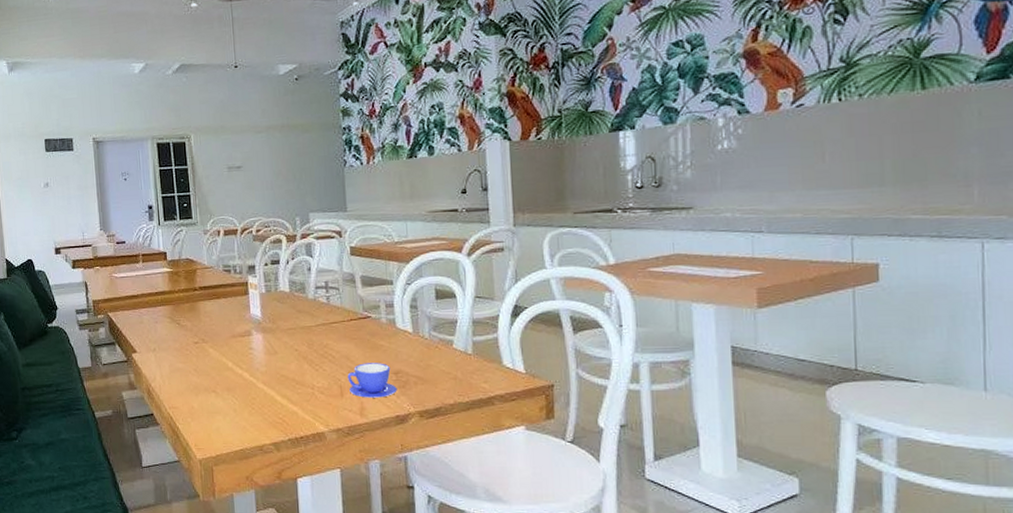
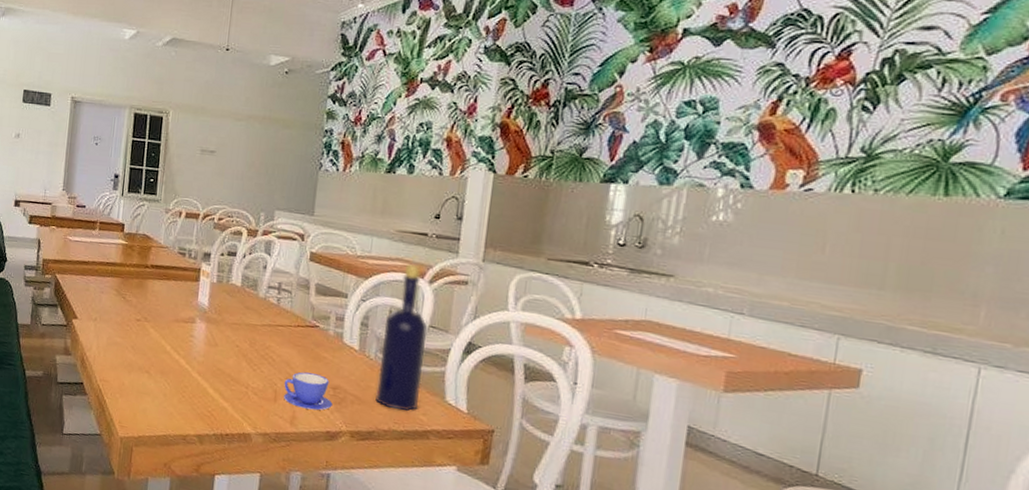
bottle: none [432,240,478,383] -> present [376,263,427,412]

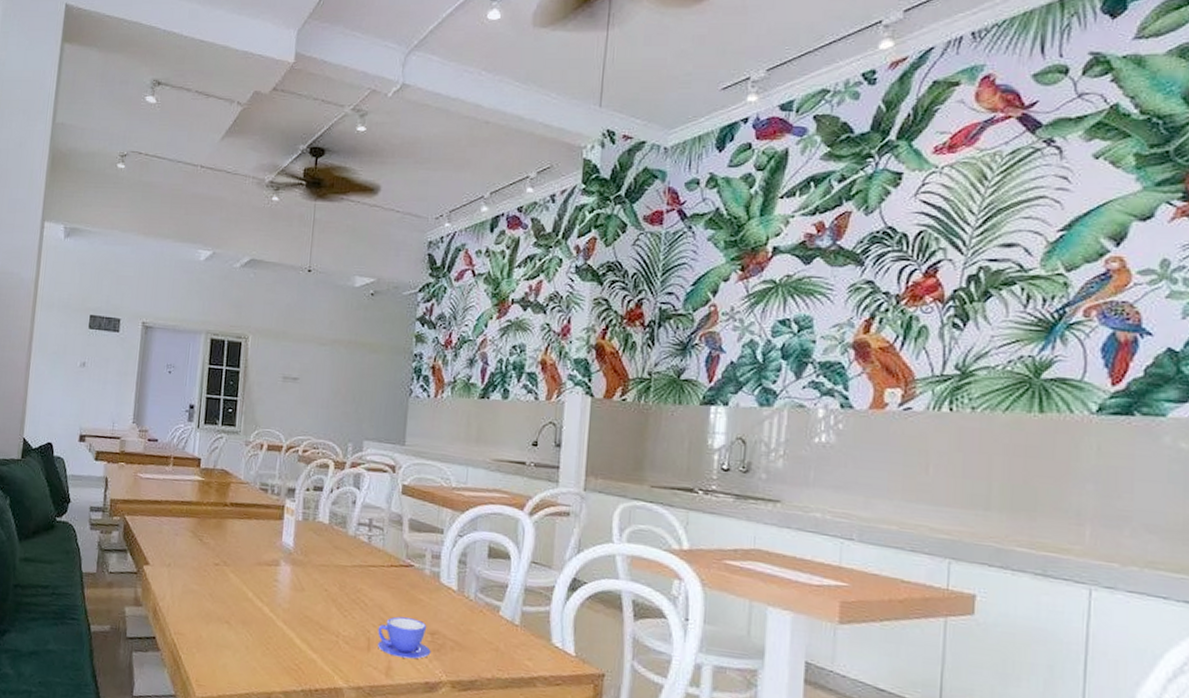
bottle: present [376,263,427,412] -> none [477,494,529,657]

